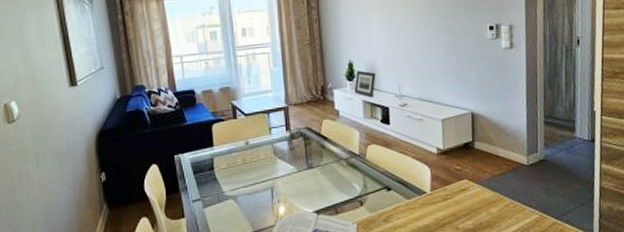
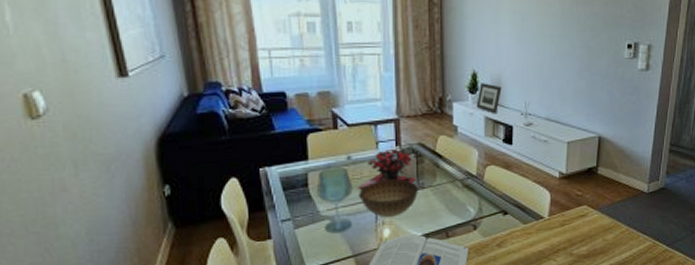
wine glass: none [220,151,252,212] -> present [316,167,353,234]
flower arrangement: none [255,133,306,171] -> present [357,148,417,189]
bowl: none [256,161,308,196] -> present [359,179,418,217]

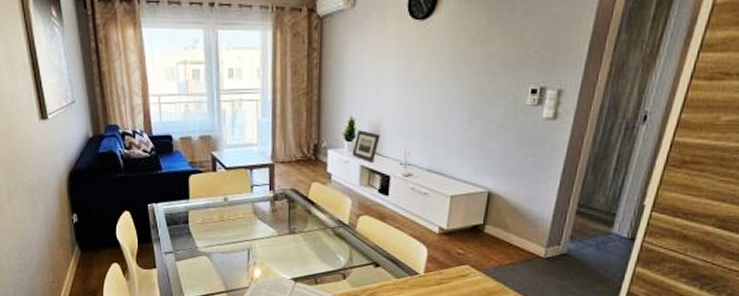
wine glass: present [316,167,353,234] -> none [195,207,228,269]
flower arrangement: present [357,148,417,189] -> none [232,192,288,230]
bowl: present [359,179,418,217] -> none [233,222,289,259]

